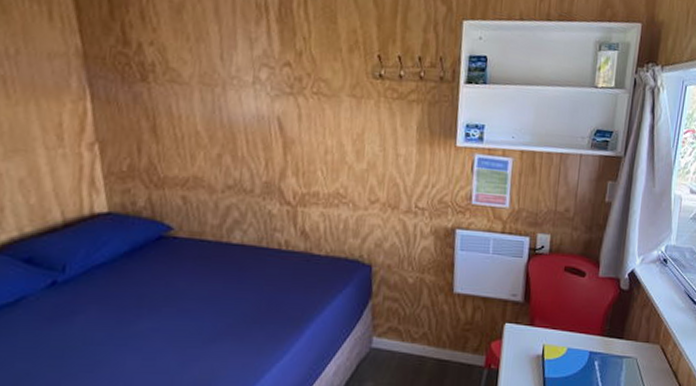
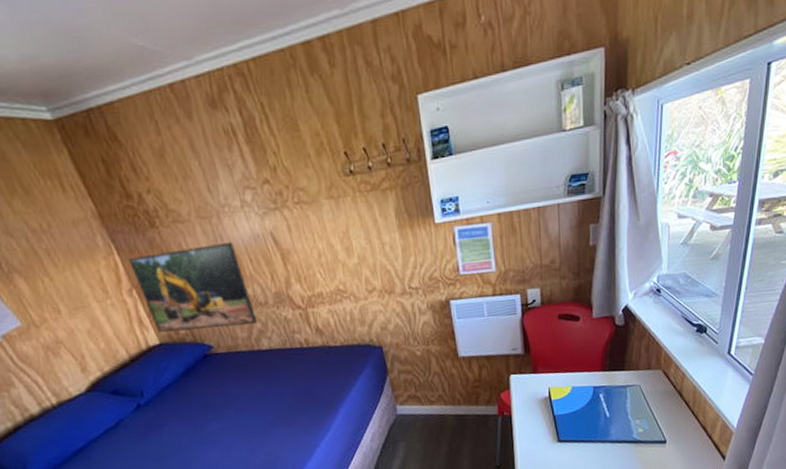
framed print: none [102,108,236,212] -> present [129,242,258,333]

